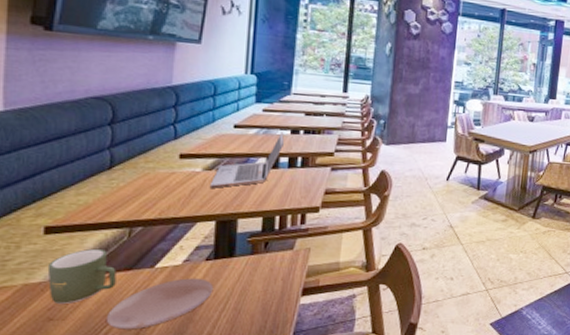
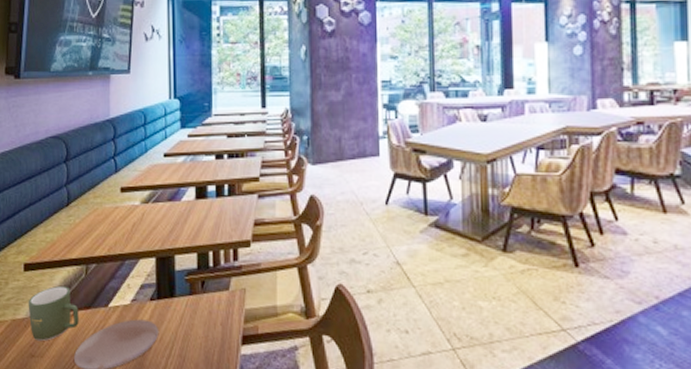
laptop: present [209,132,285,188] -> none [147,158,211,222]

